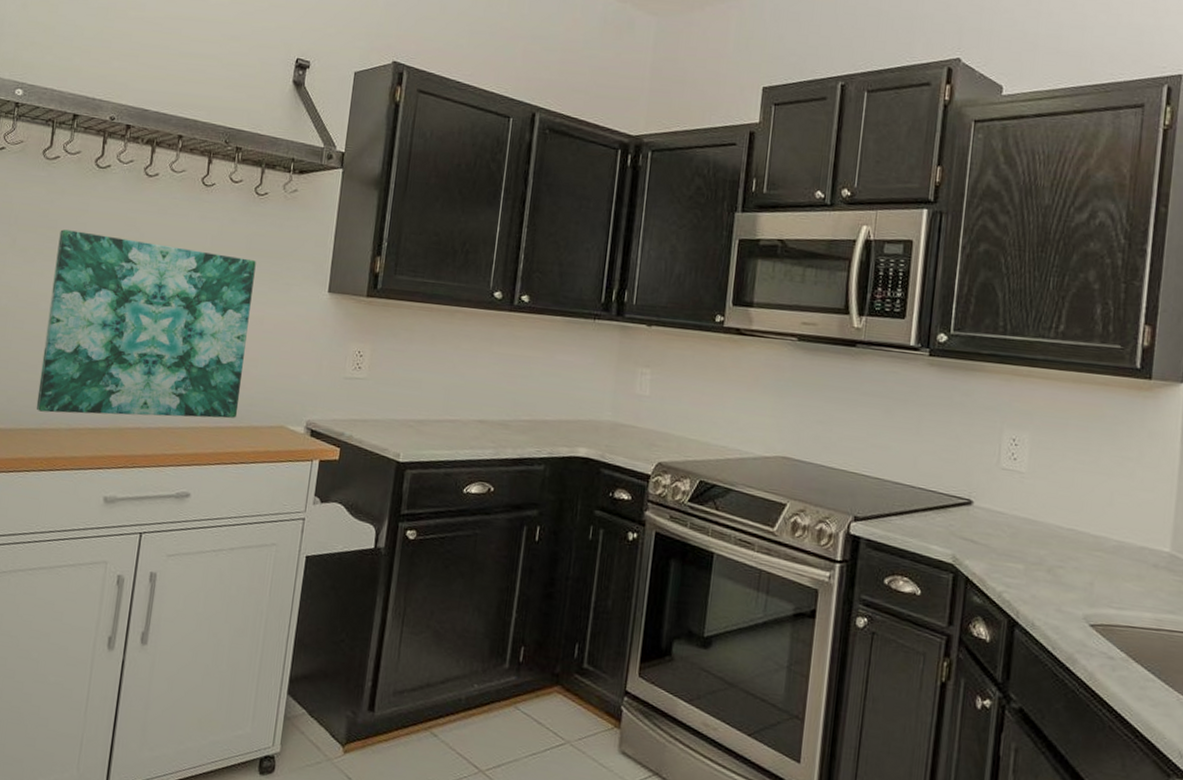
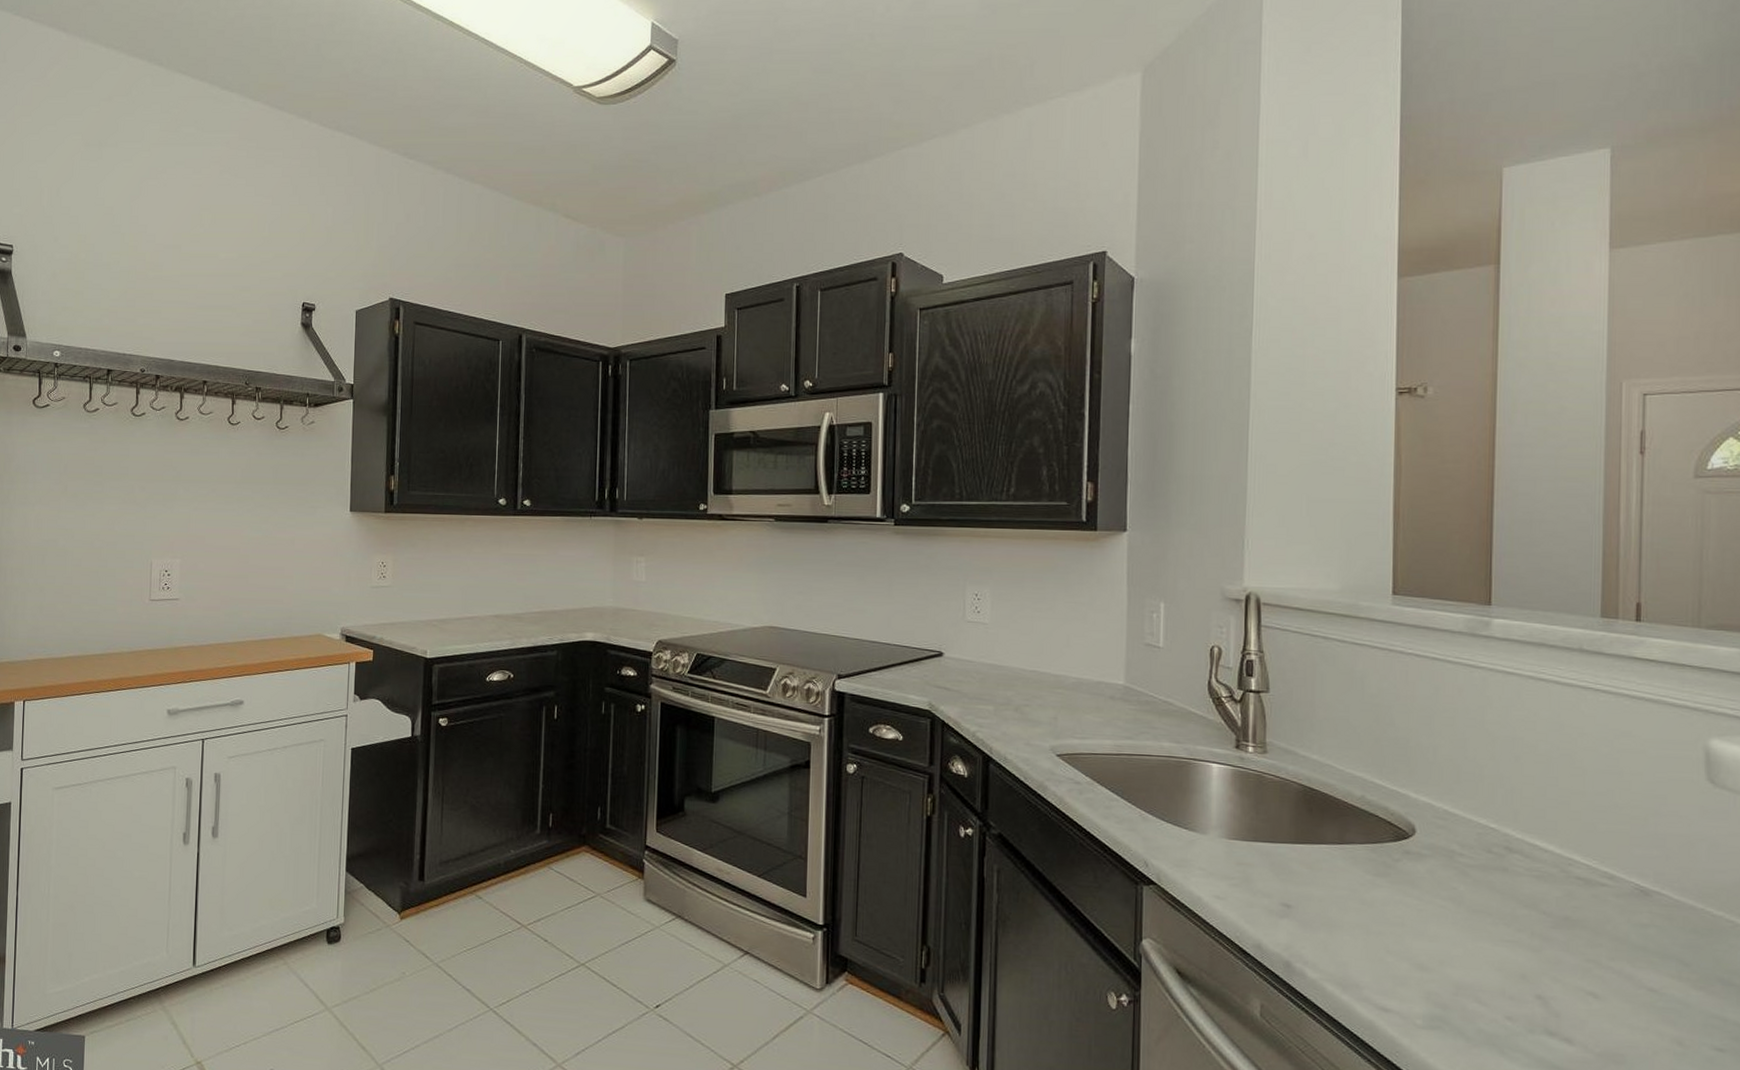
wall art: present [36,229,256,419] -> none [99,474,283,639]

